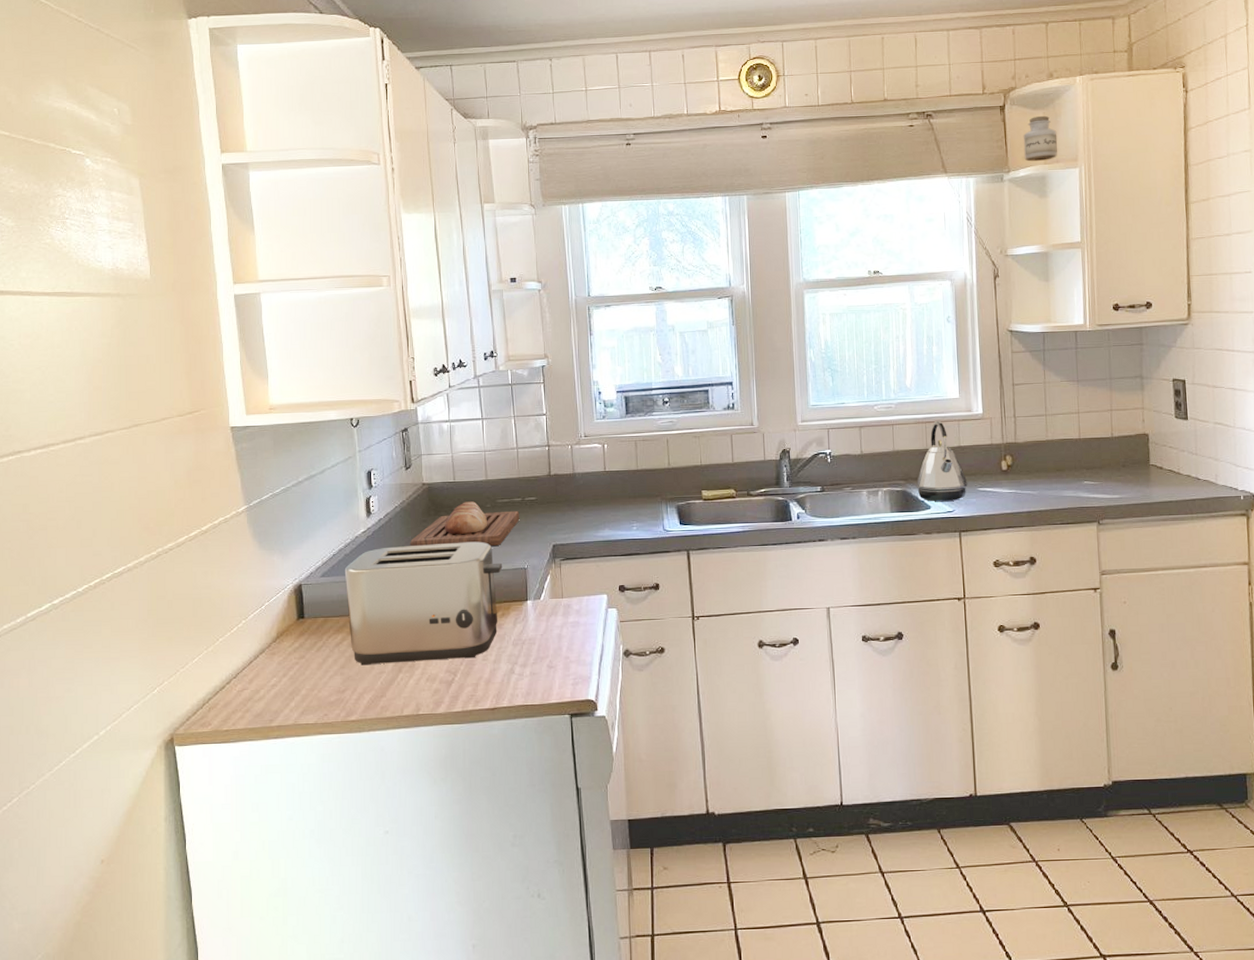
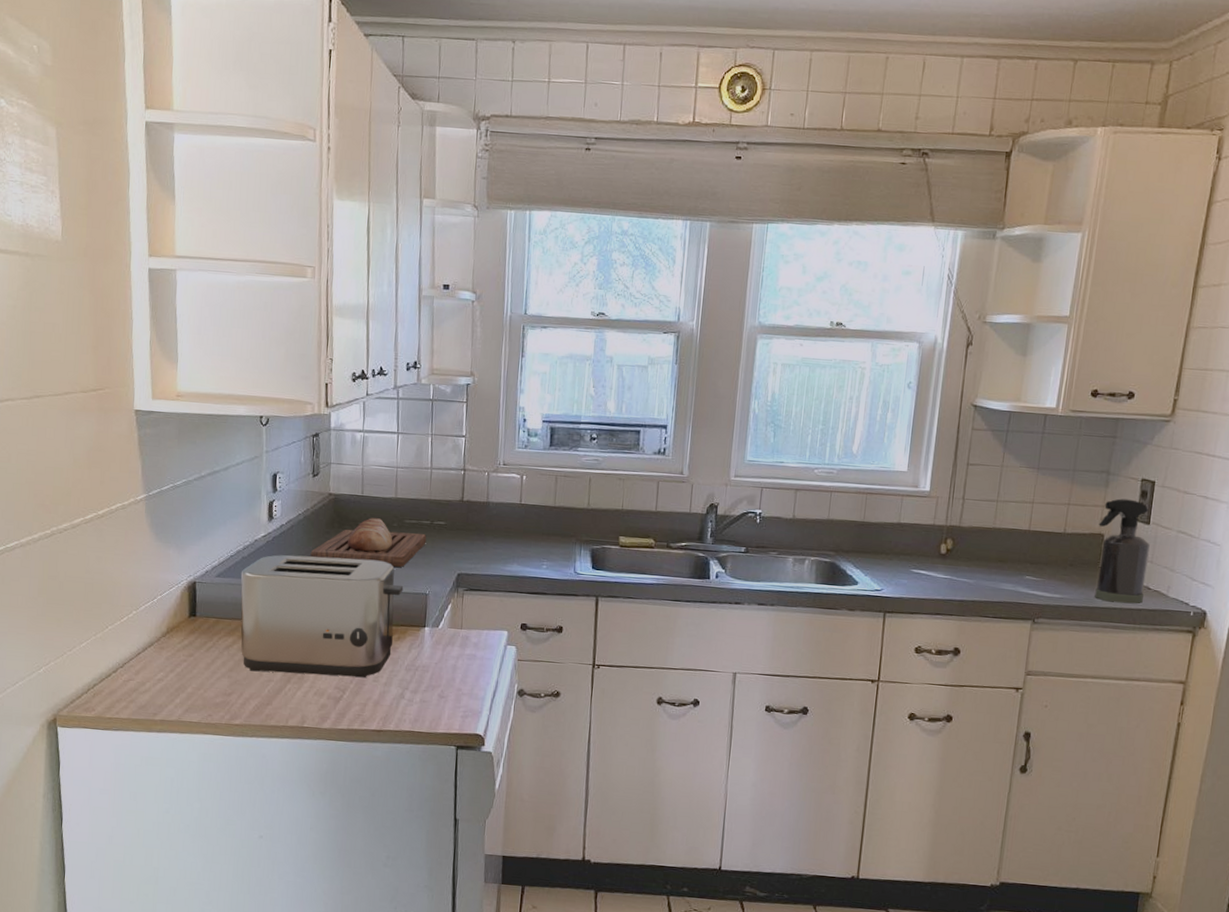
kettle: present [915,420,968,501] -> none [846,492,902,580]
jar: present [1023,115,1058,162] -> none [1022,168,1065,221]
spray bottle: none [1141,399,1195,496] -> present [1095,498,1150,605]

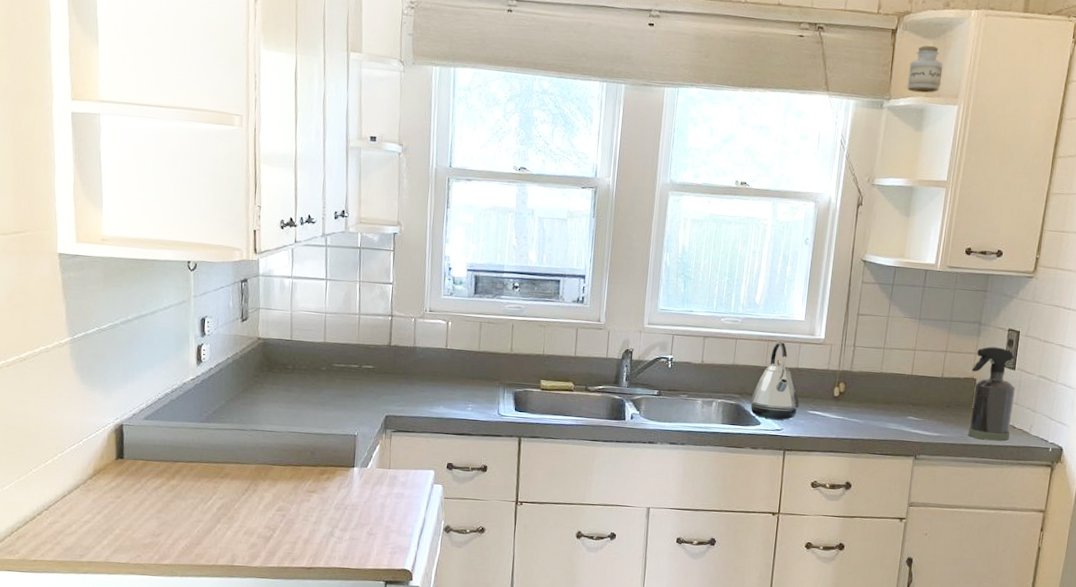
toaster: present [240,554,404,678] -> none [169,397,333,518]
bread loaf: present [310,518,427,568] -> none [239,361,355,410]
kettle: none [846,492,902,580] -> present [749,340,800,420]
jar: none [1022,168,1065,221] -> present [906,45,943,93]

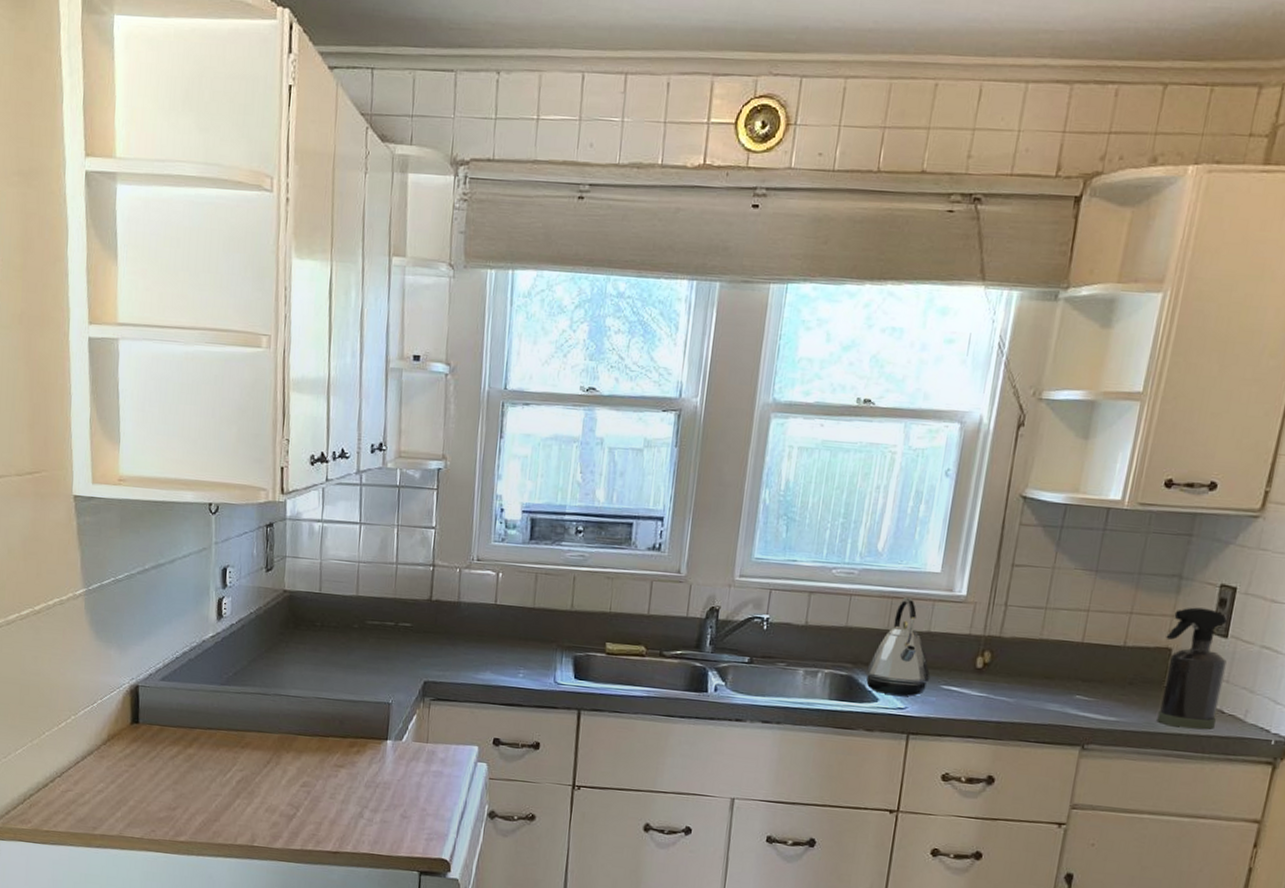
jar: present [906,45,943,93] -> none [1091,215,1145,279]

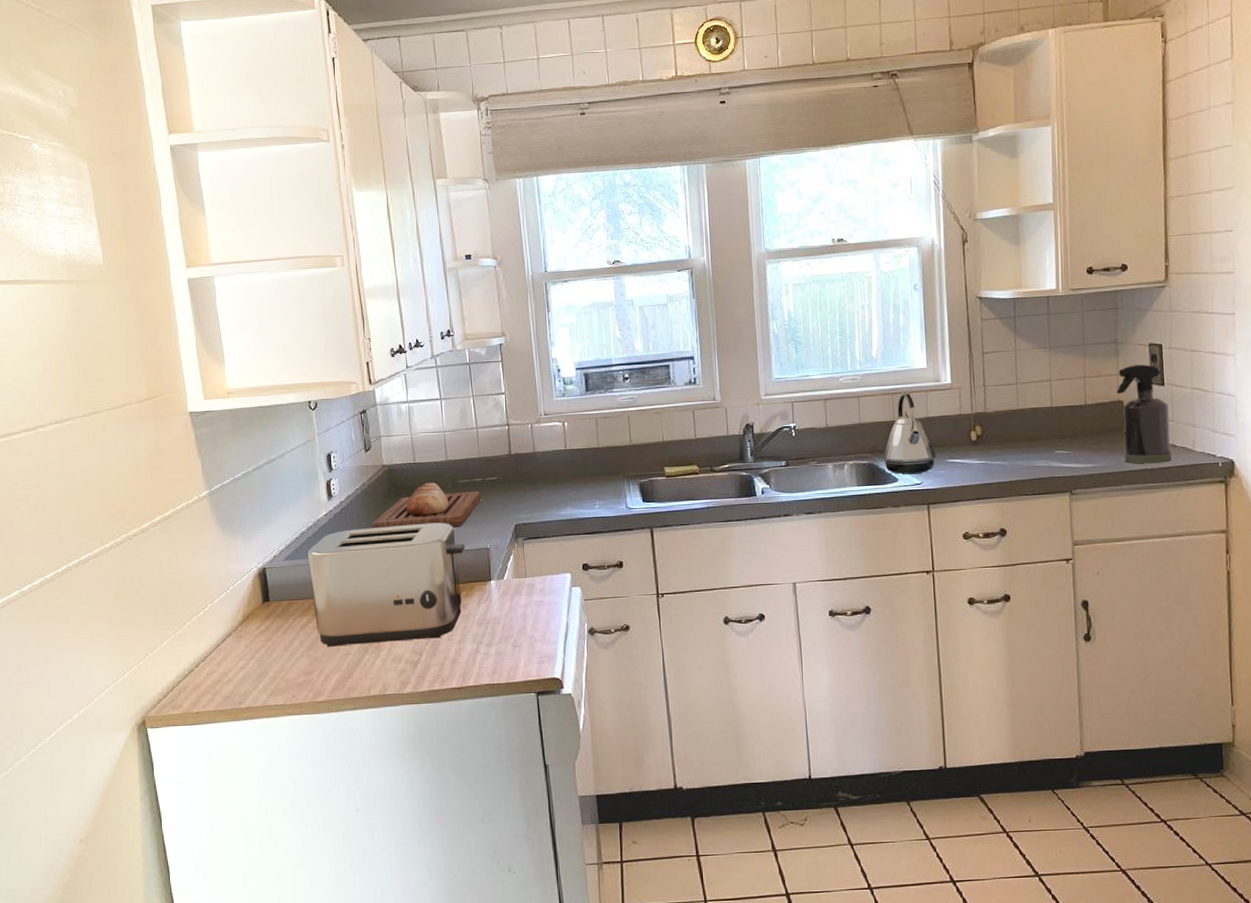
toaster: none [186,657,364,795] -> present [307,522,465,647]
bread loaf: none [262,618,391,674] -> present [372,482,481,529]

